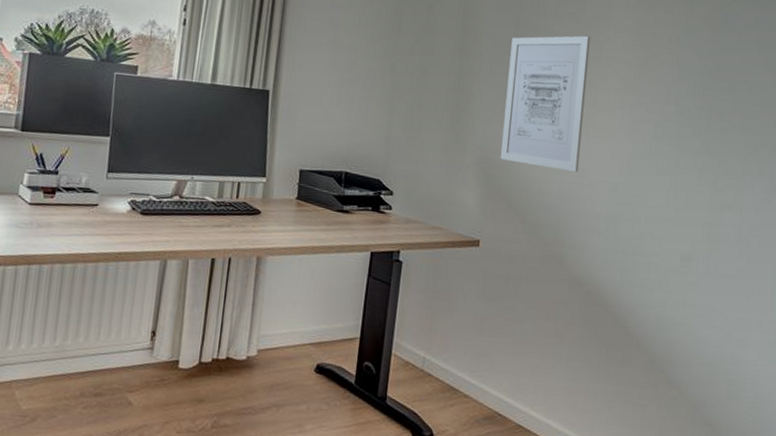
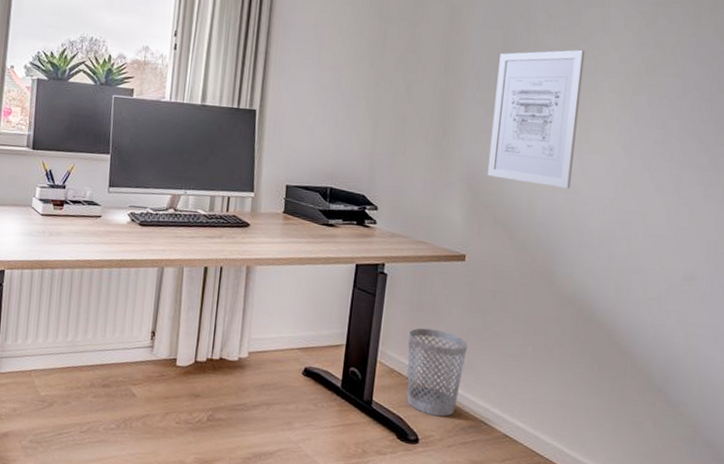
wastebasket: none [421,317,482,410] -> present [407,328,468,417]

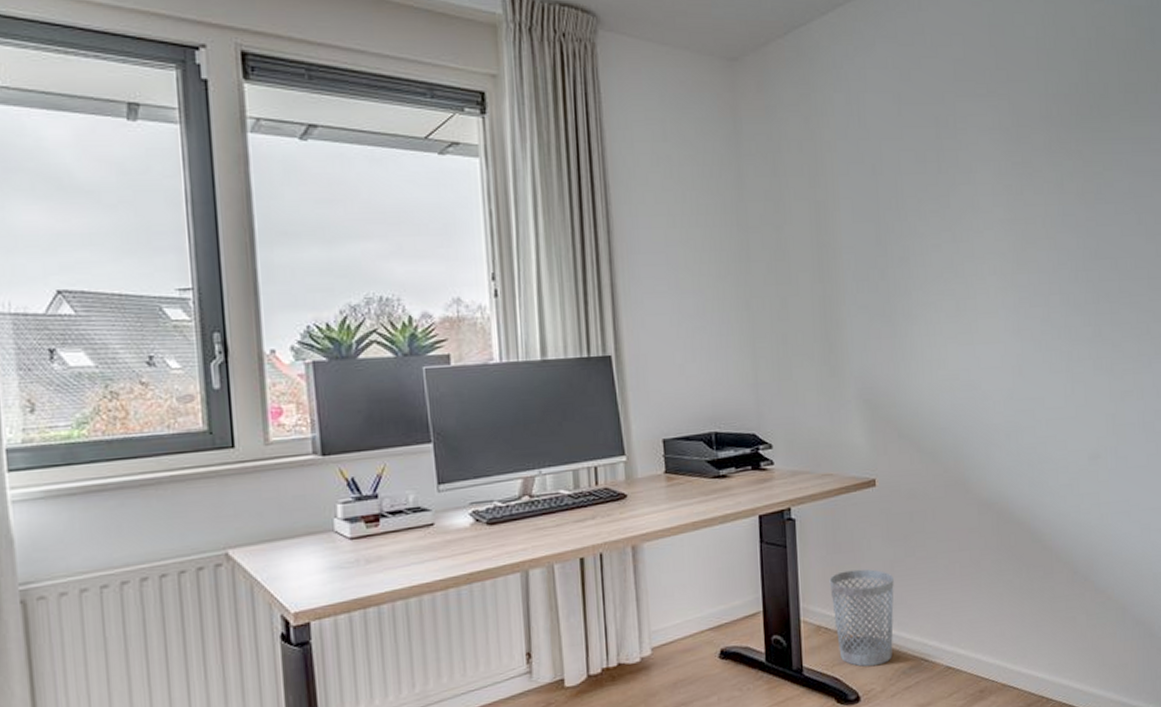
wall art: present [487,49,585,189] -> none [875,233,968,387]

